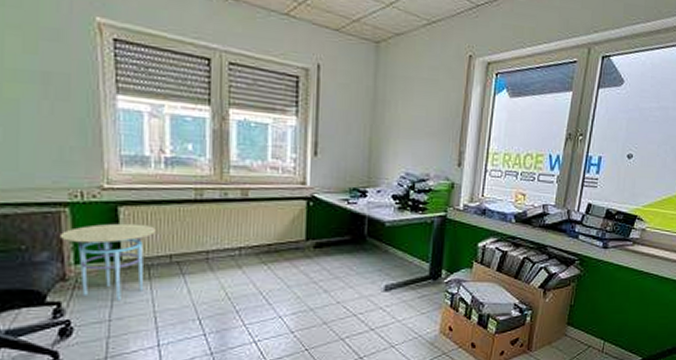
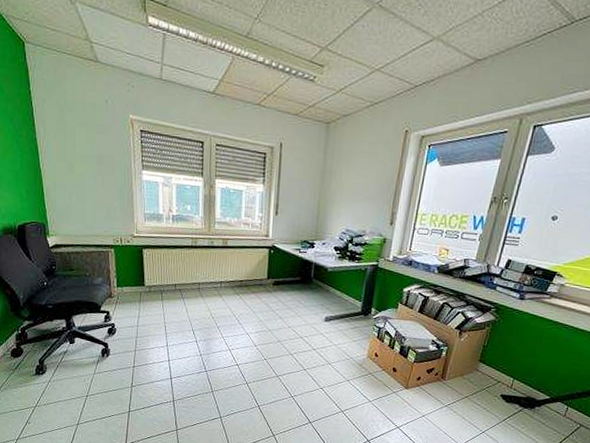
side table: present [59,223,156,300] -> none [108,260,166,313]

